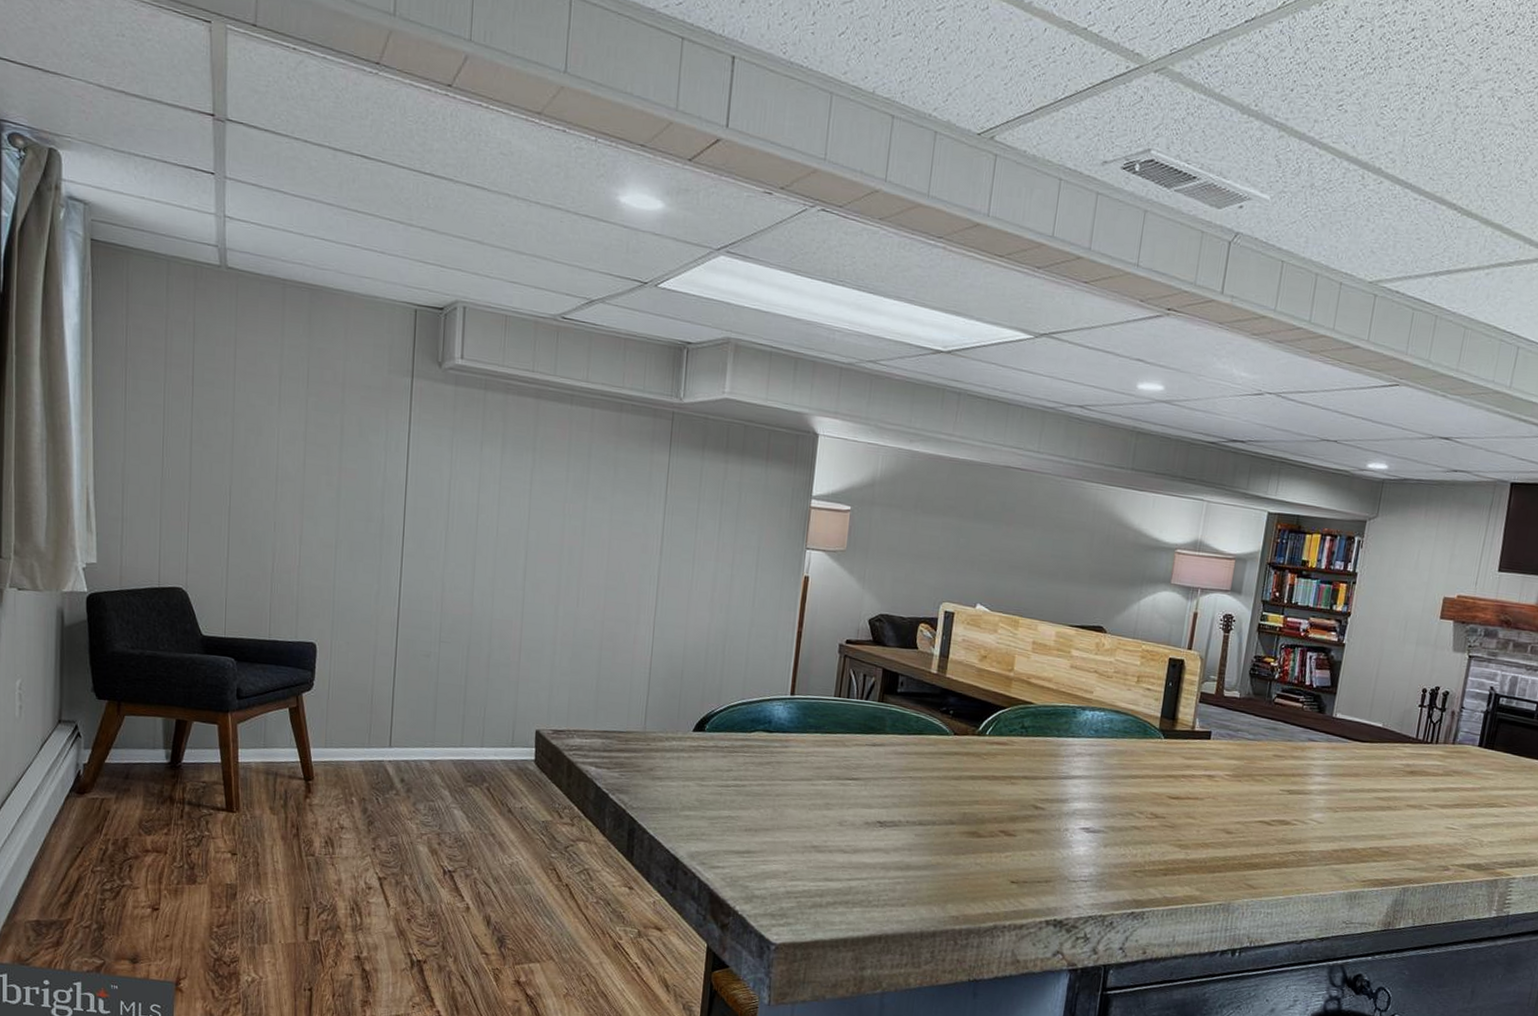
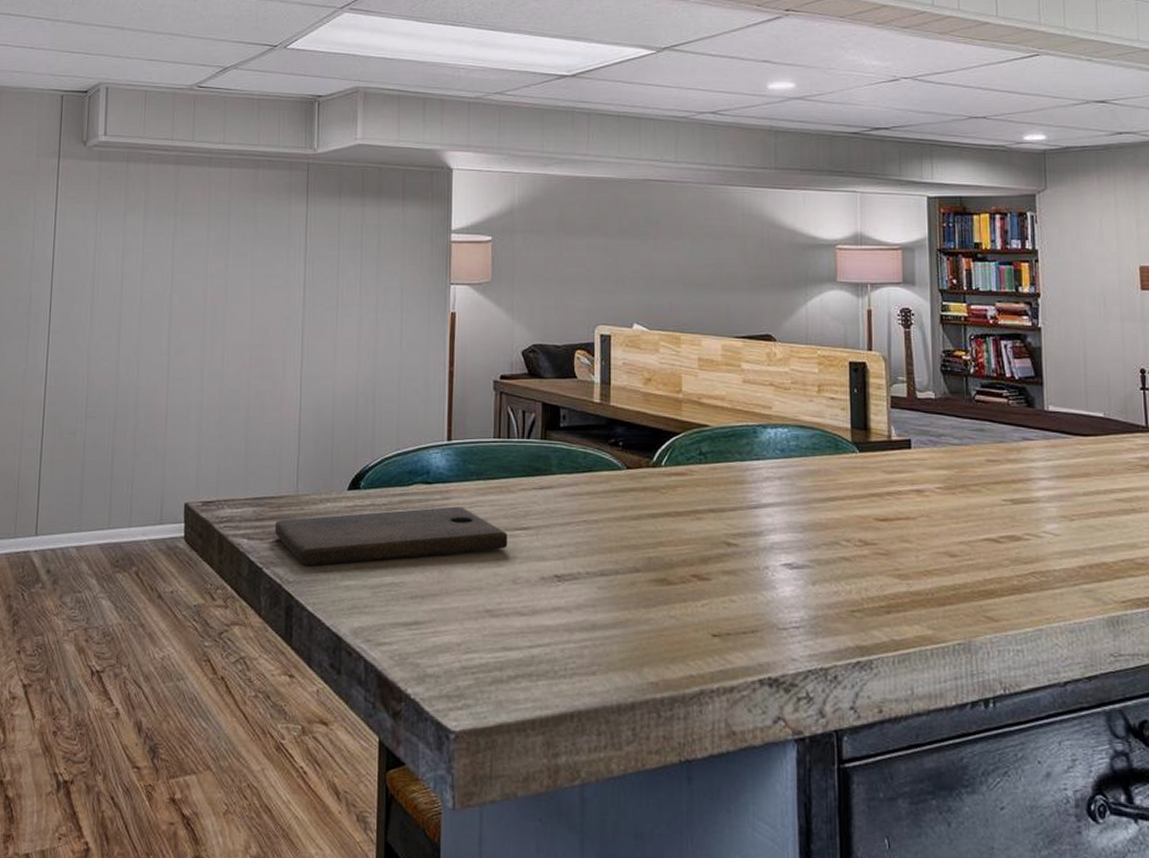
cutting board: none [621,752,839,796] -> present [274,506,508,567]

